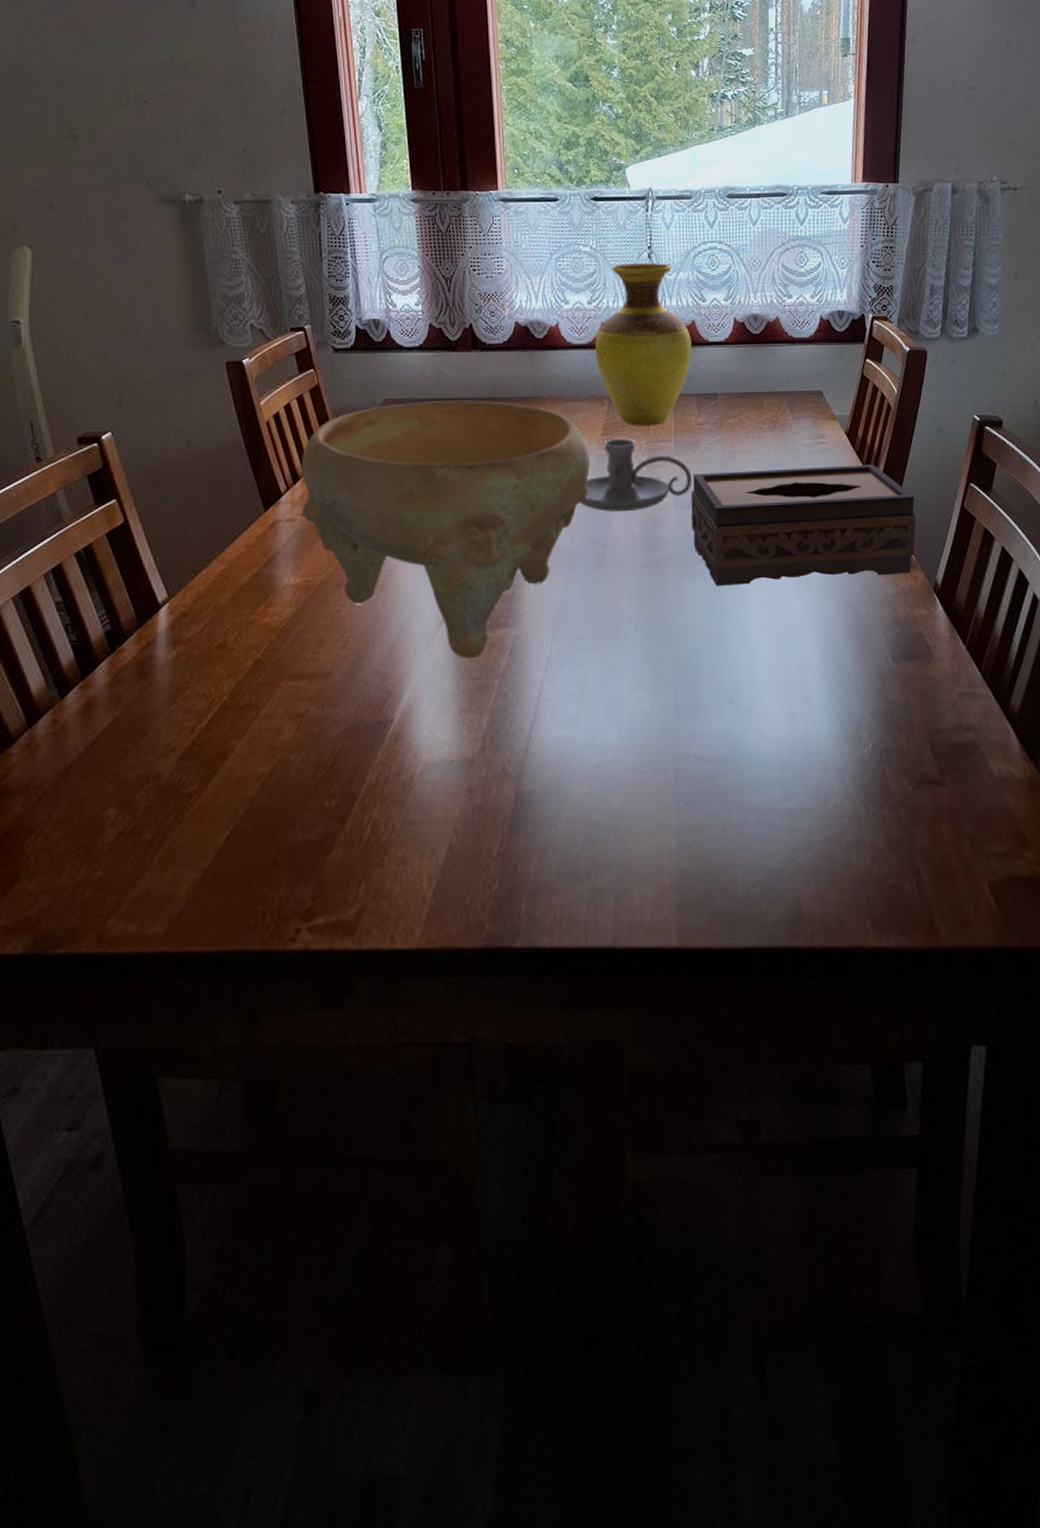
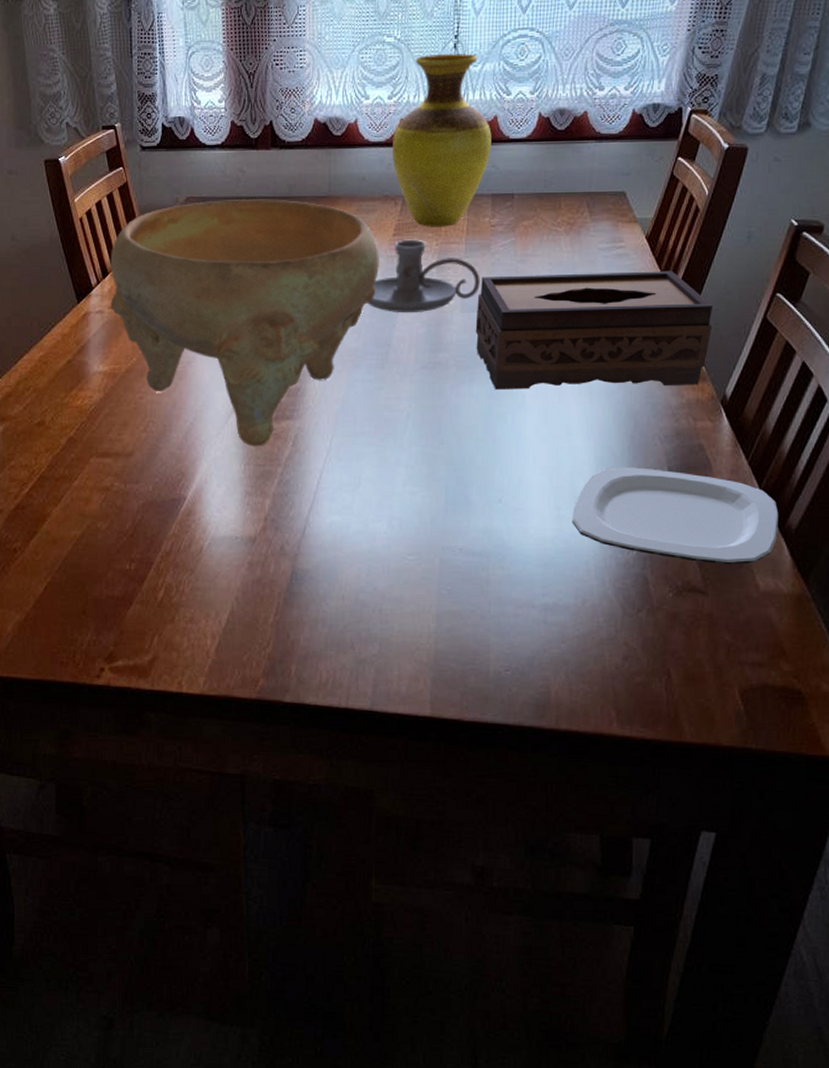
plate: none [805,658,1003,753] -> present [572,467,779,565]

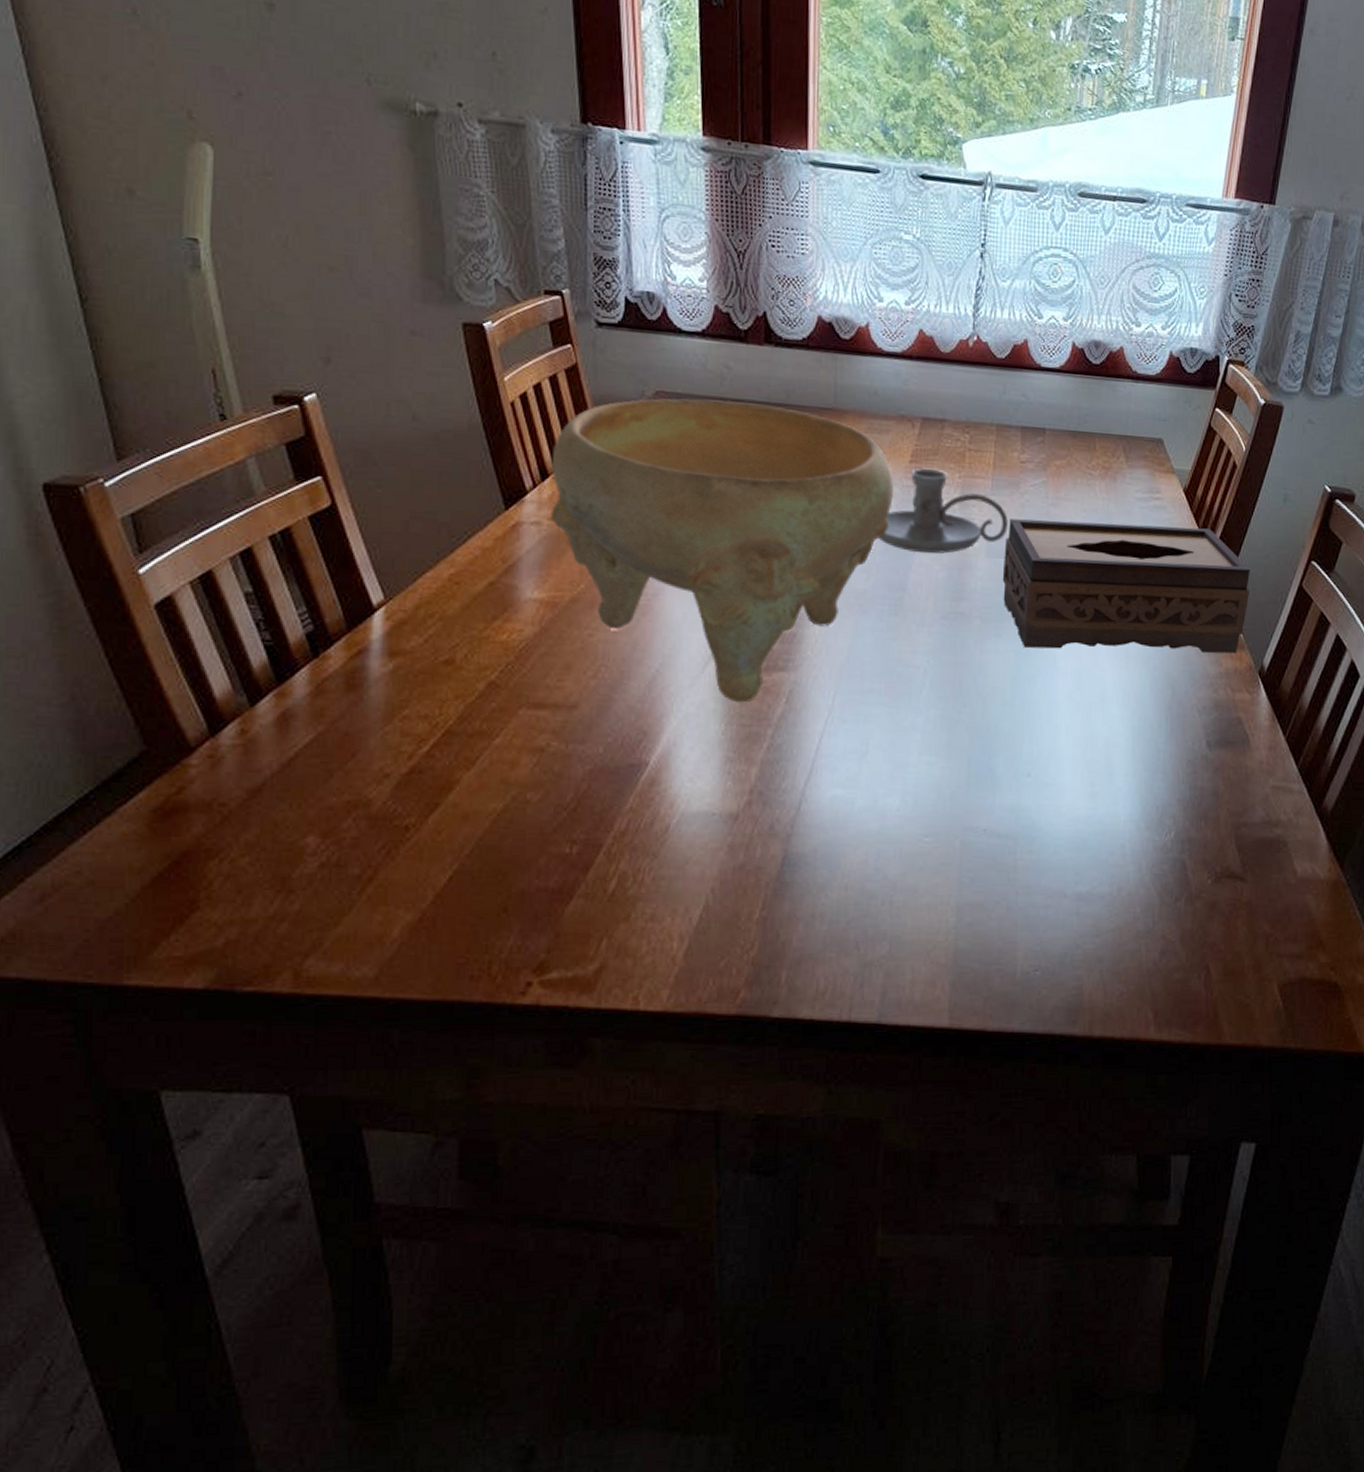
vase: present [392,54,492,227] -> none [910,261,1021,459]
plate: present [572,467,779,565] -> none [1107,740,1315,849]

